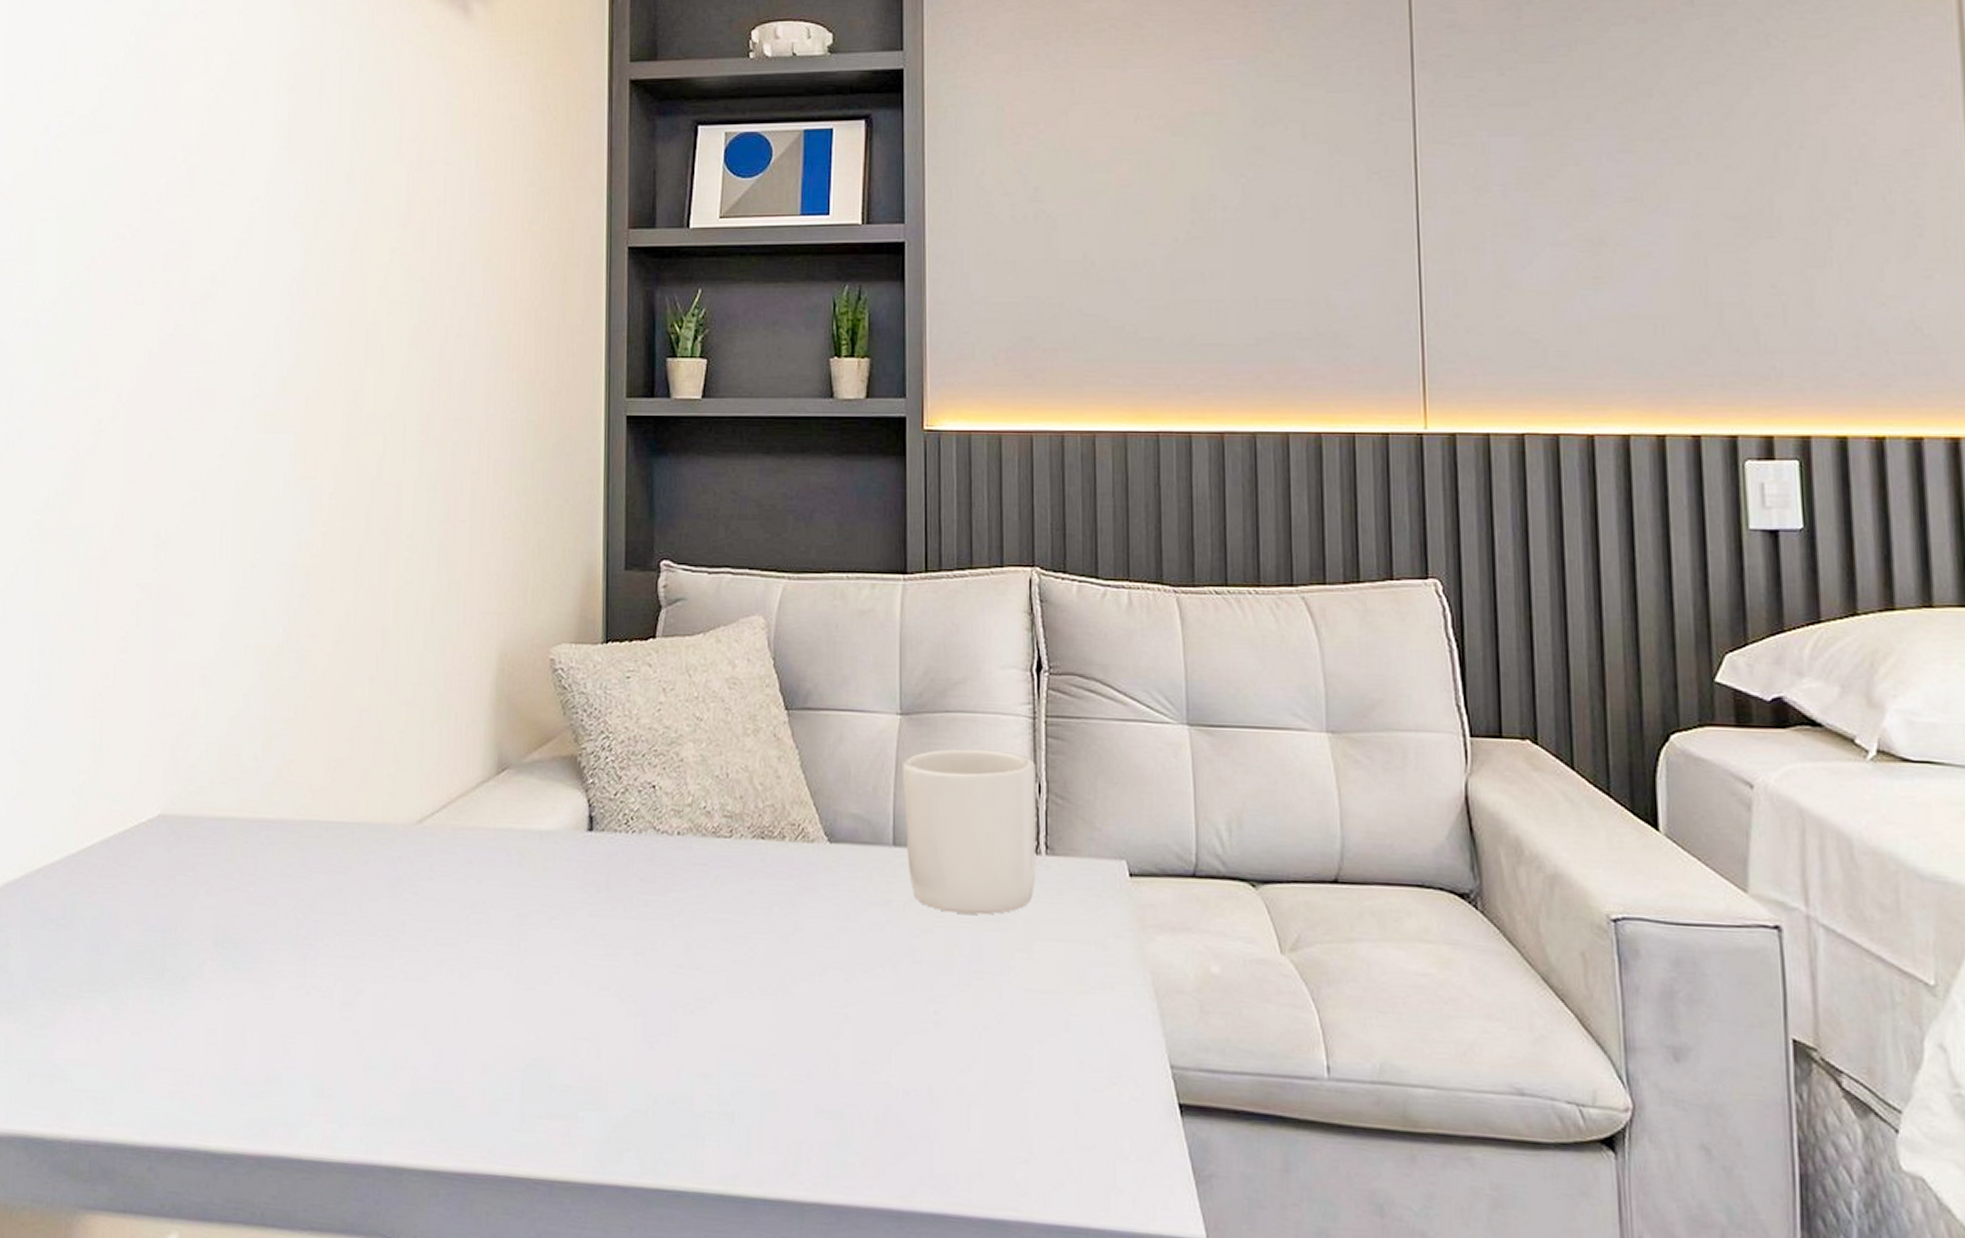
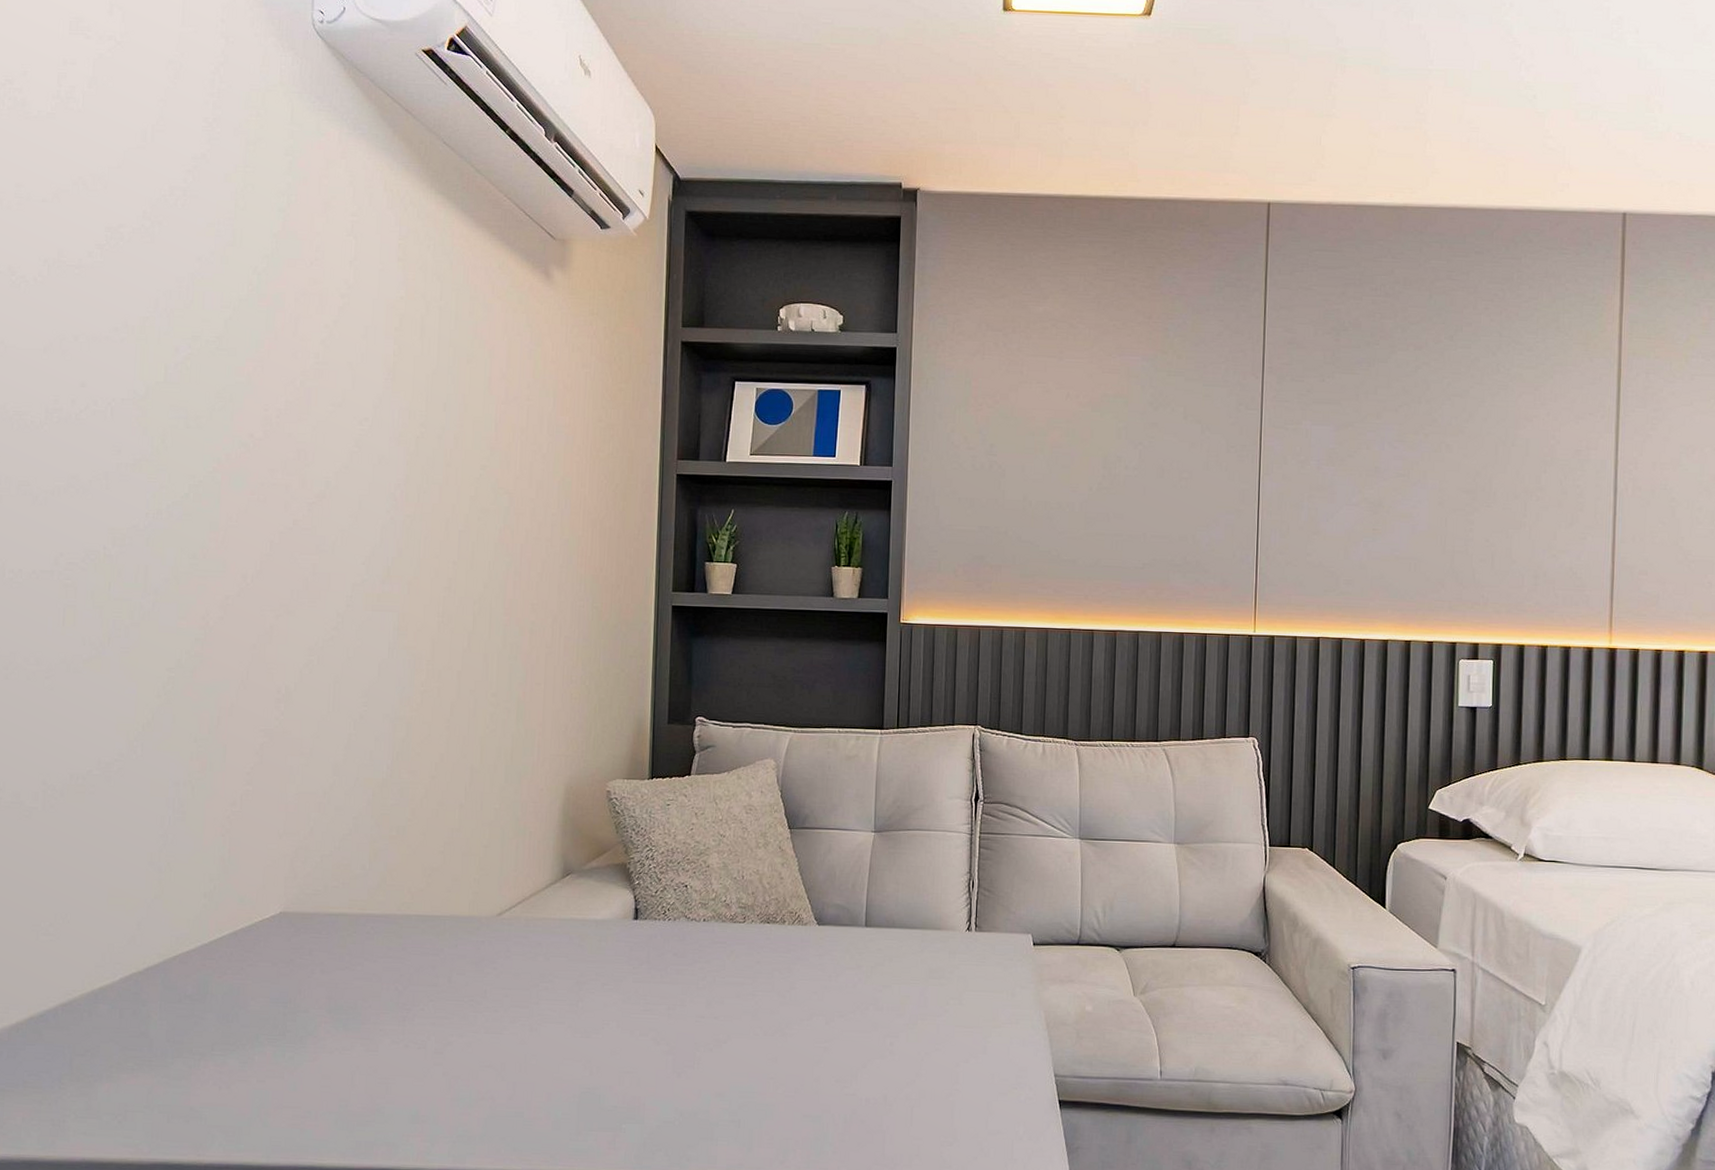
mug: present [903,748,1036,915] -> none [874,856,971,974]

